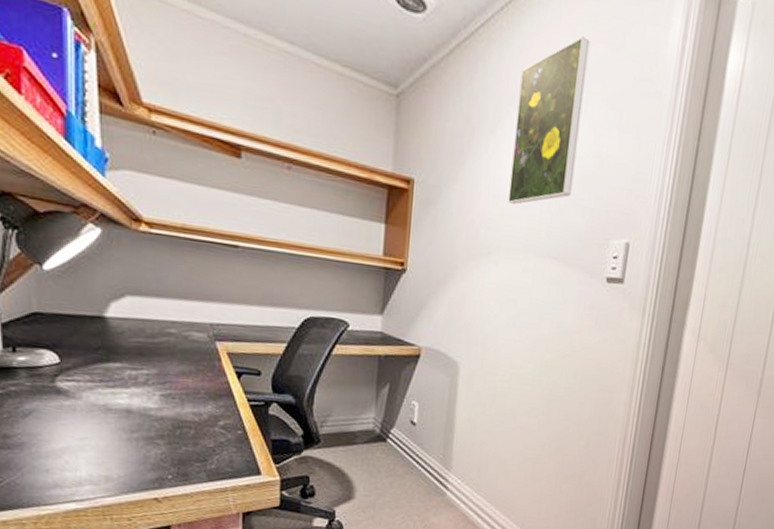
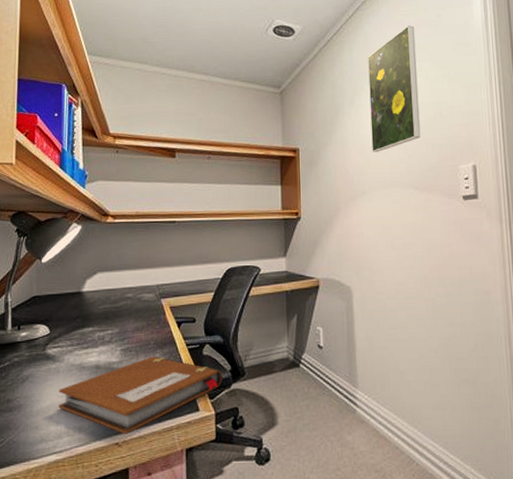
notebook: none [76,407,292,490] -> present [59,356,223,434]

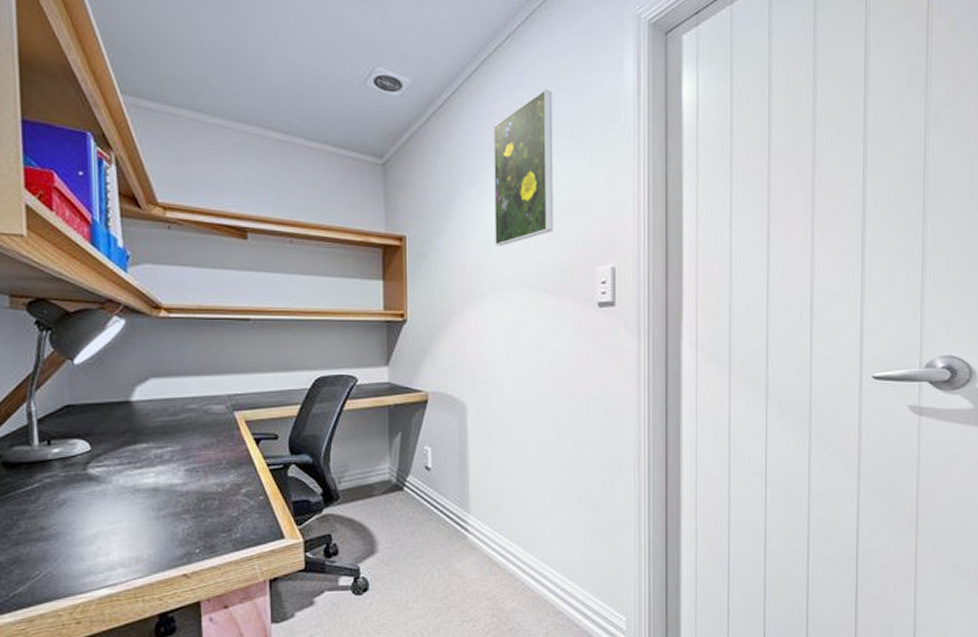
notebook: present [59,356,223,434] -> none [108,477,312,564]

